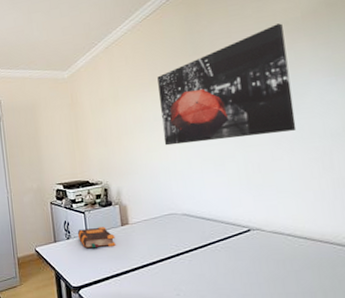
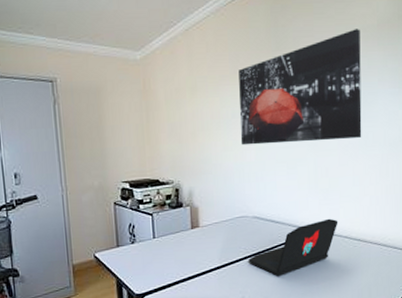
bible: present [77,226,116,249] -> none [143,229,184,253]
laptop: none [181,215,278,275] -> present [248,218,339,276]

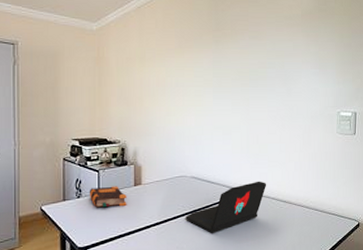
bible: none [143,229,184,253] -> present [89,186,127,208]
wall art: present [239,29,362,146] -> none [182,17,288,111]

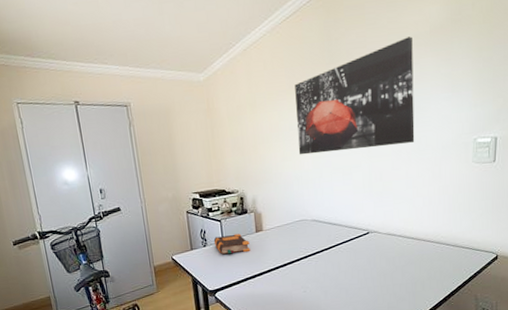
wall art: none [182,17,288,111] -> present [295,36,415,155]
laptop: present [186,181,267,233] -> none [309,219,393,273]

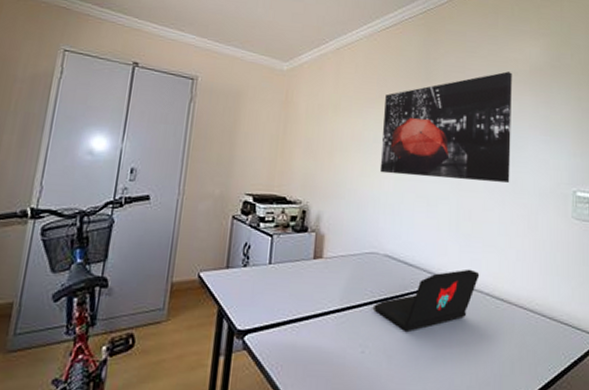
bible: present [213,233,250,255] -> none [257,256,304,283]
laptop: none [309,219,393,273] -> present [374,269,480,332]

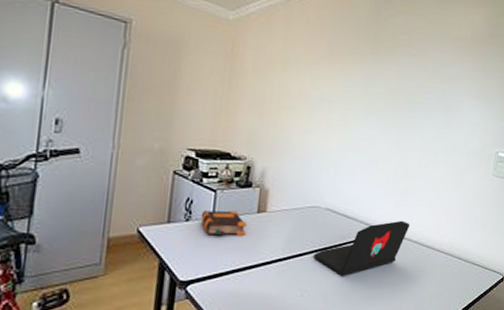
bible: none [257,256,304,283] -> present [200,210,247,236]
wall art: present [379,71,512,183] -> none [325,37,455,143]

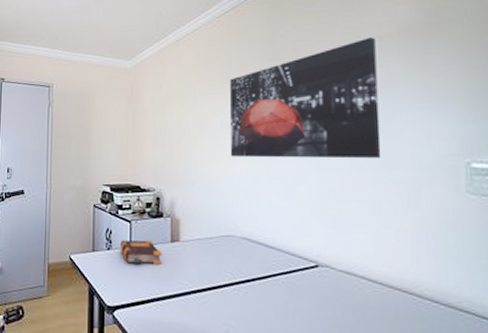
laptop: present [313,220,410,276] -> none [235,251,352,313]
wall art: none [325,37,455,143] -> present [229,37,381,159]

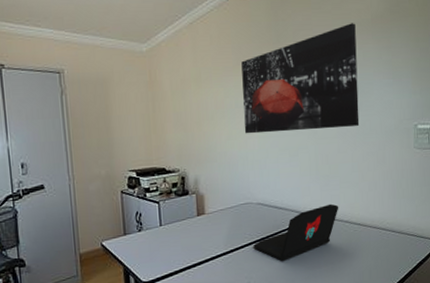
bible: present [119,240,162,264] -> none [150,217,191,241]
laptop: none [235,251,352,313] -> present [253,203,339,261]

